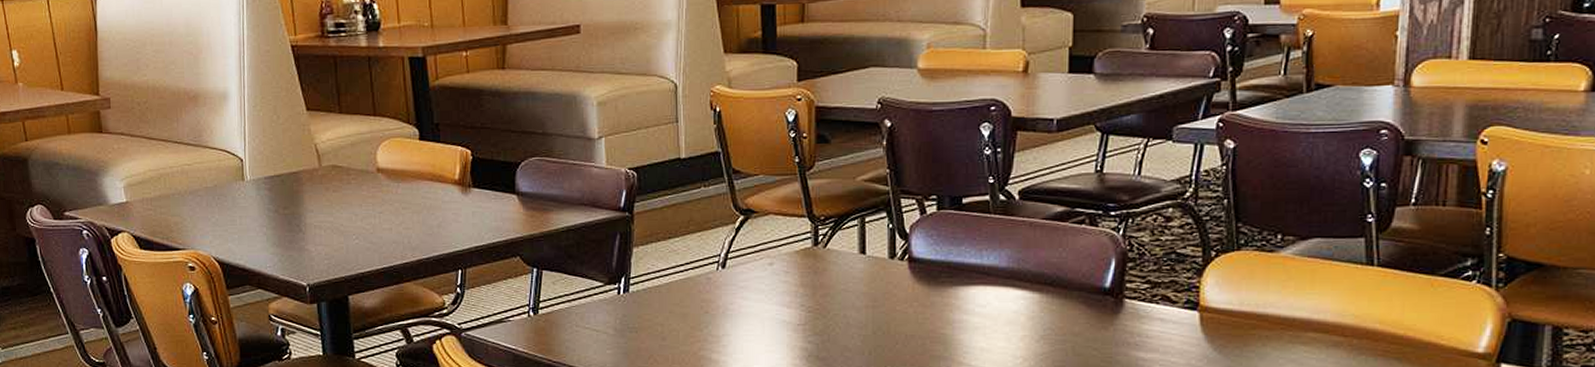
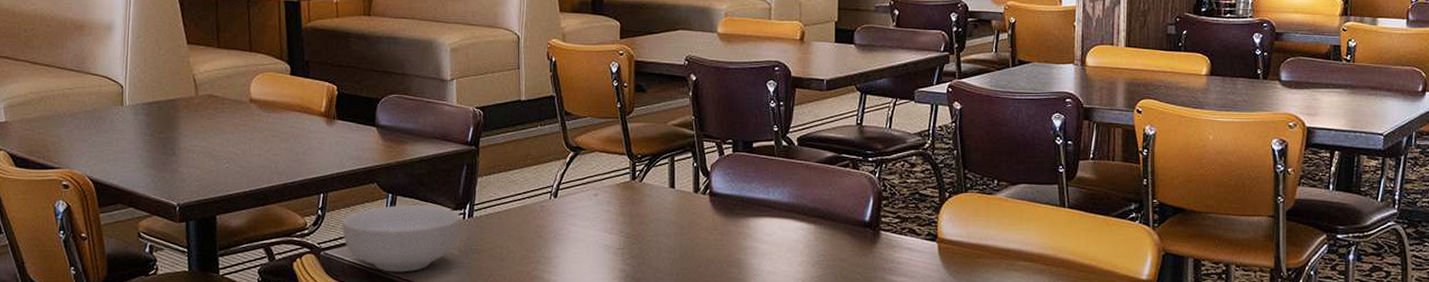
cereal bowl: none [482,280,615,354] -> present [341,205,461,272]

